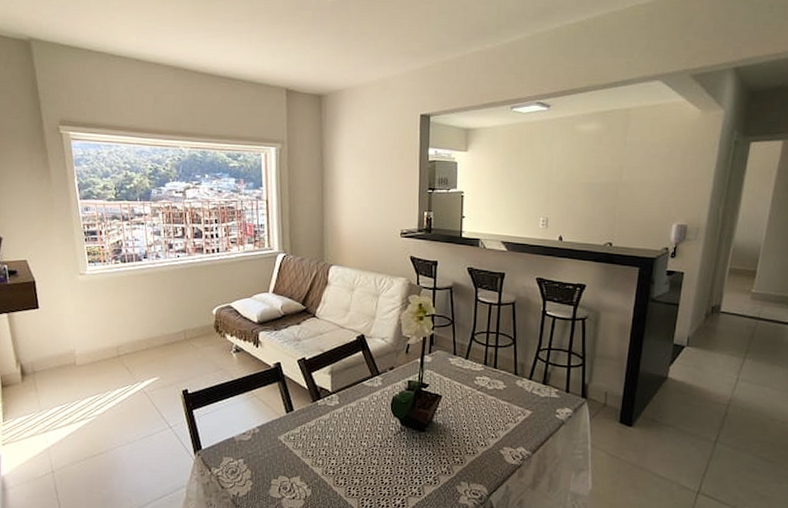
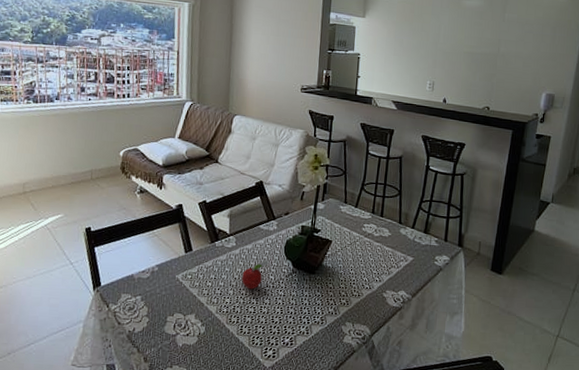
fruit: none [347,418,375,450] -> present [242,260,269,290]

